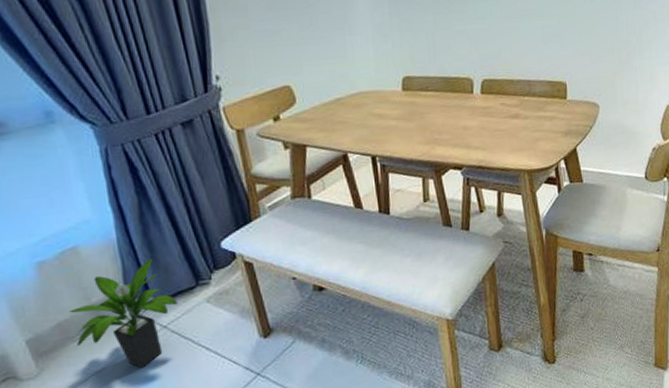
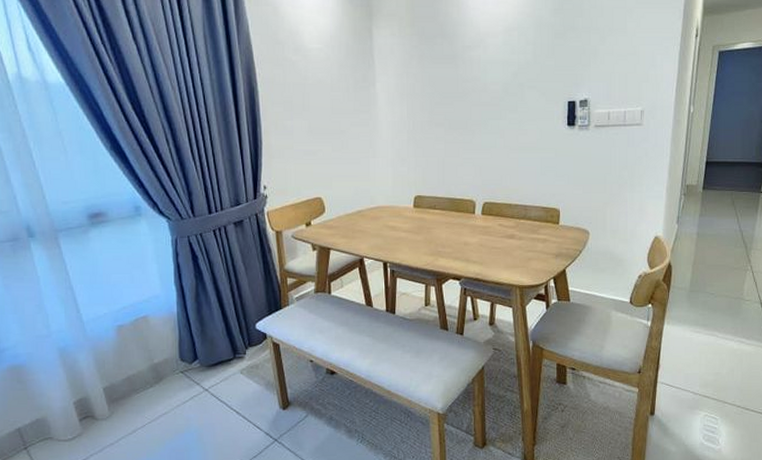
potted plant: present [69,259,178,369] -> none [137,332,218,423]

